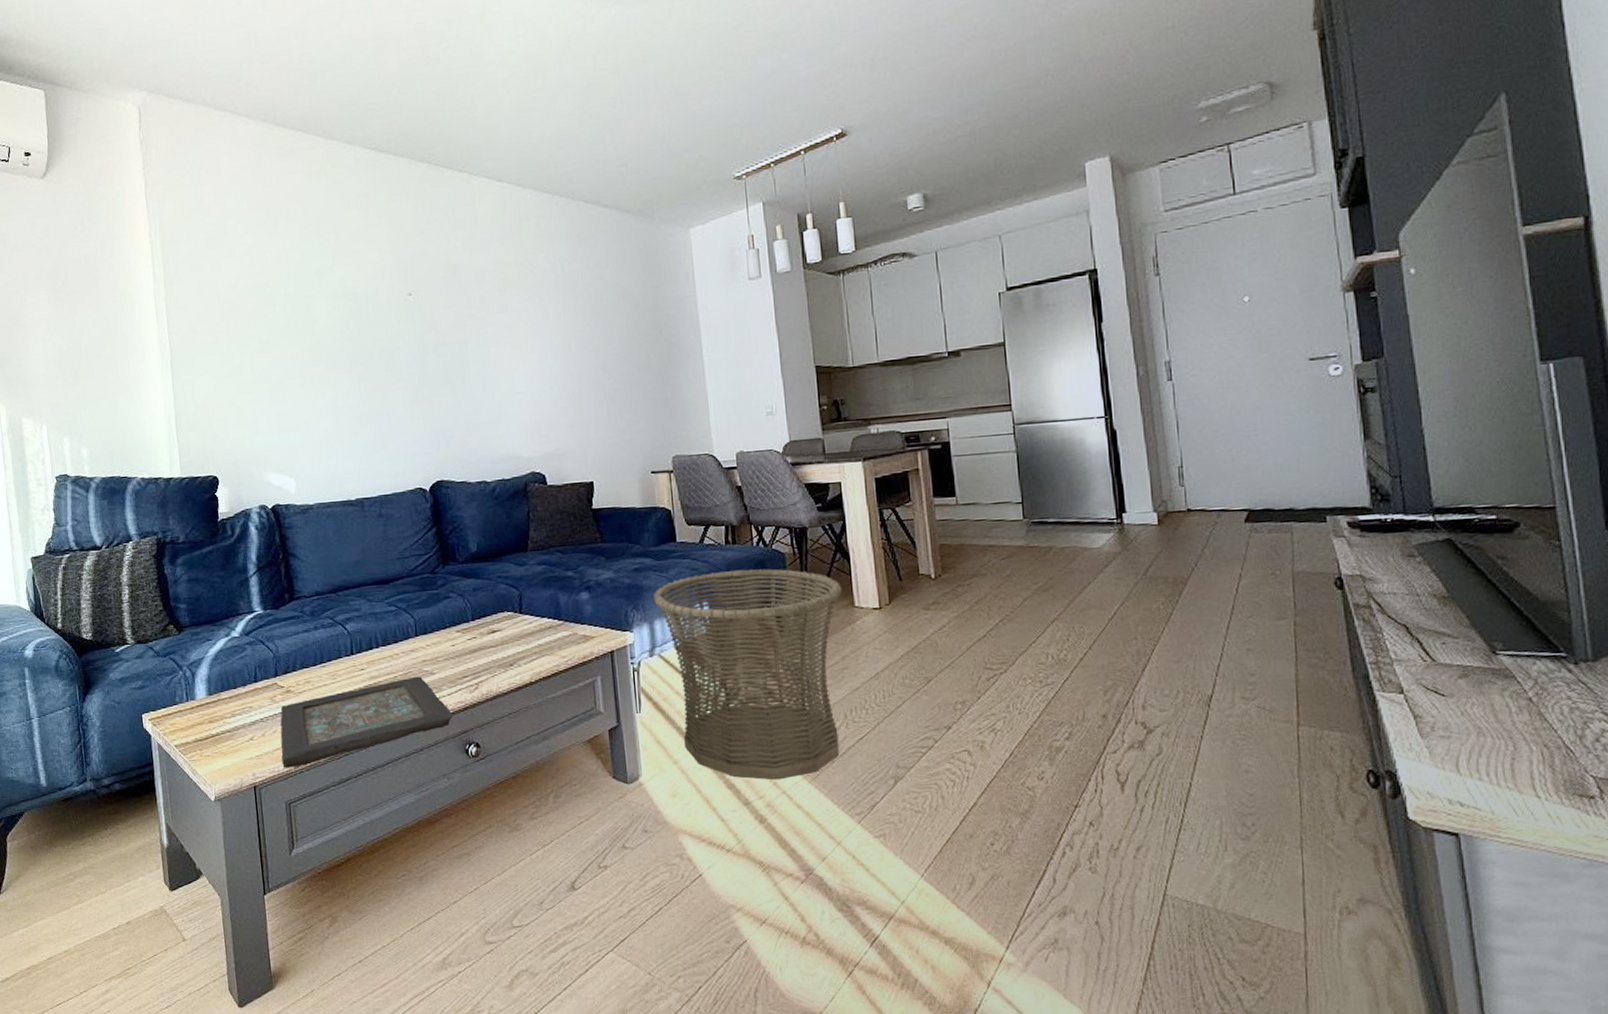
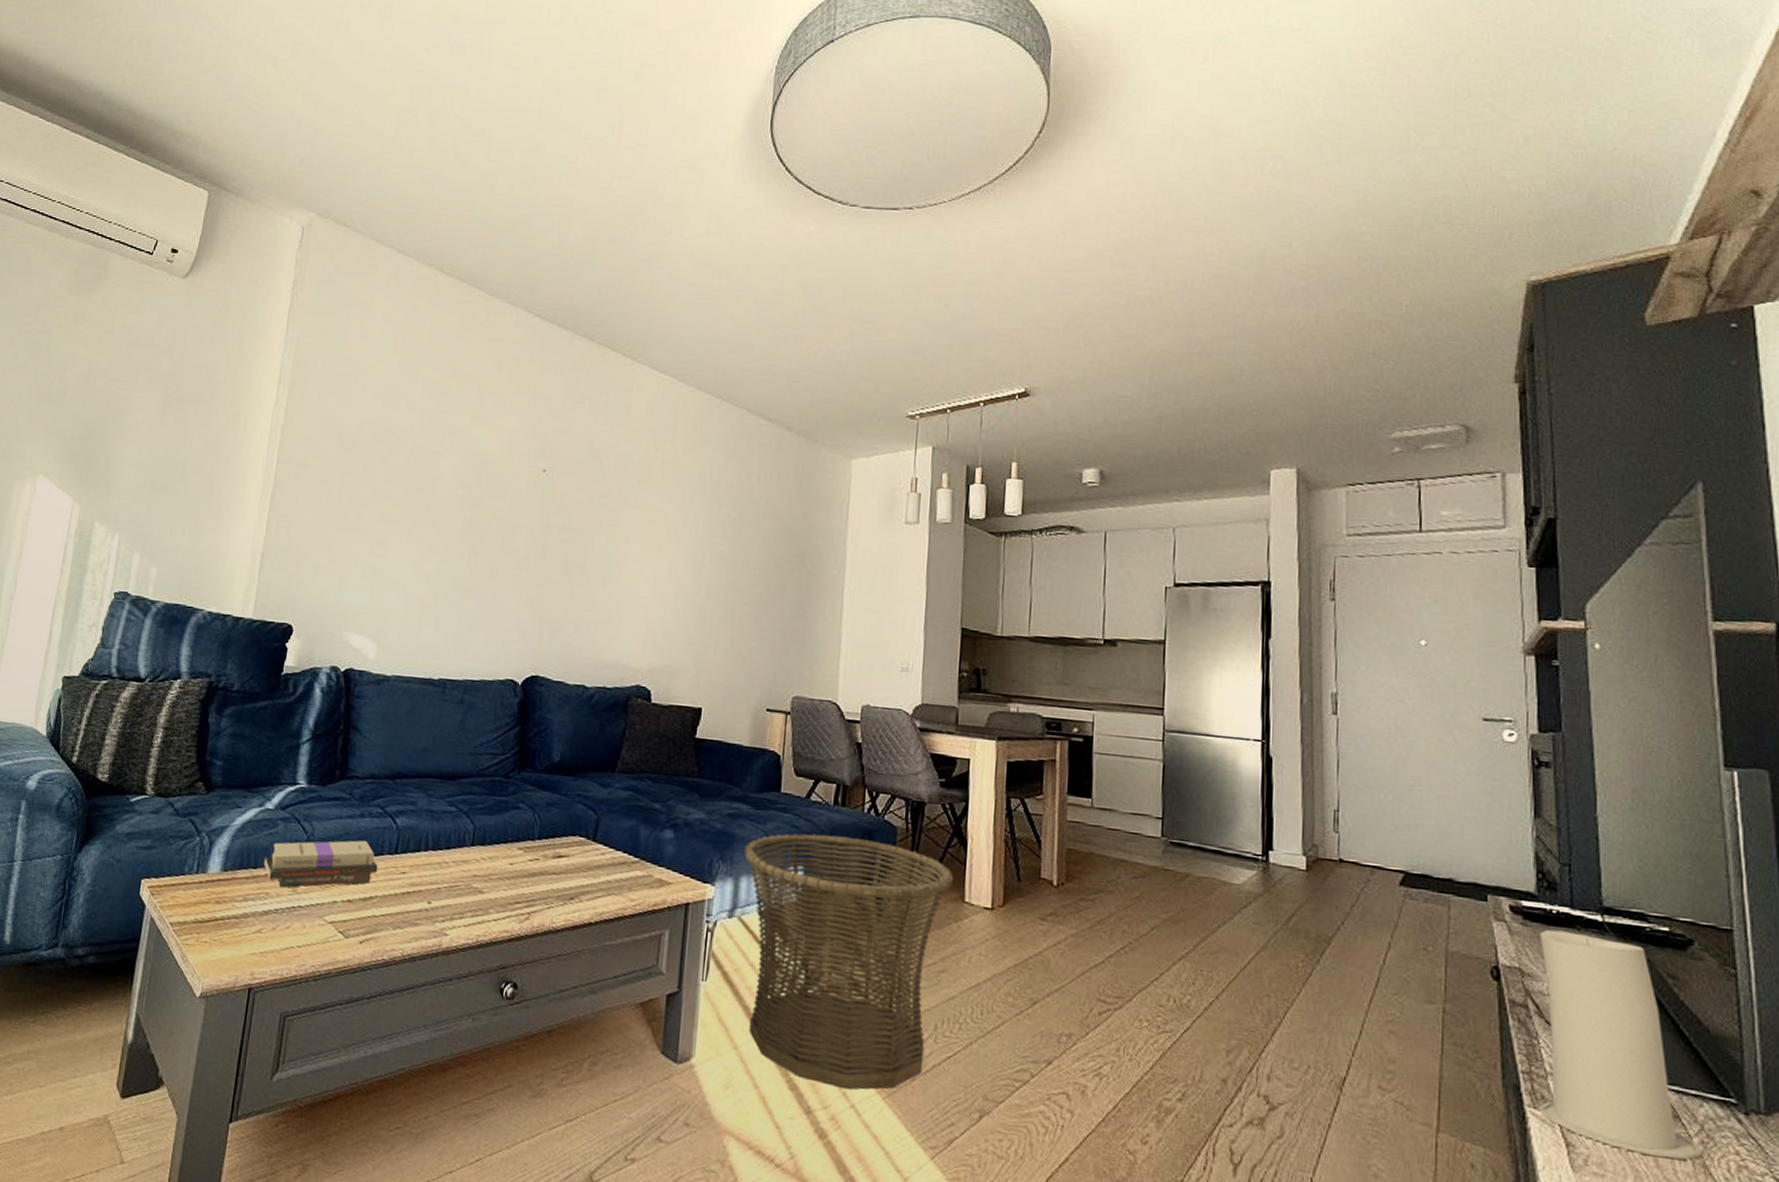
books: none [241,648,340,701] -> present [263,840,379,889]
decorative tray: present [280,676,454,768] -> none [287,891,495,974]
candle: none [1376,535,1537,714] -> present [1538,929,1702,1160]

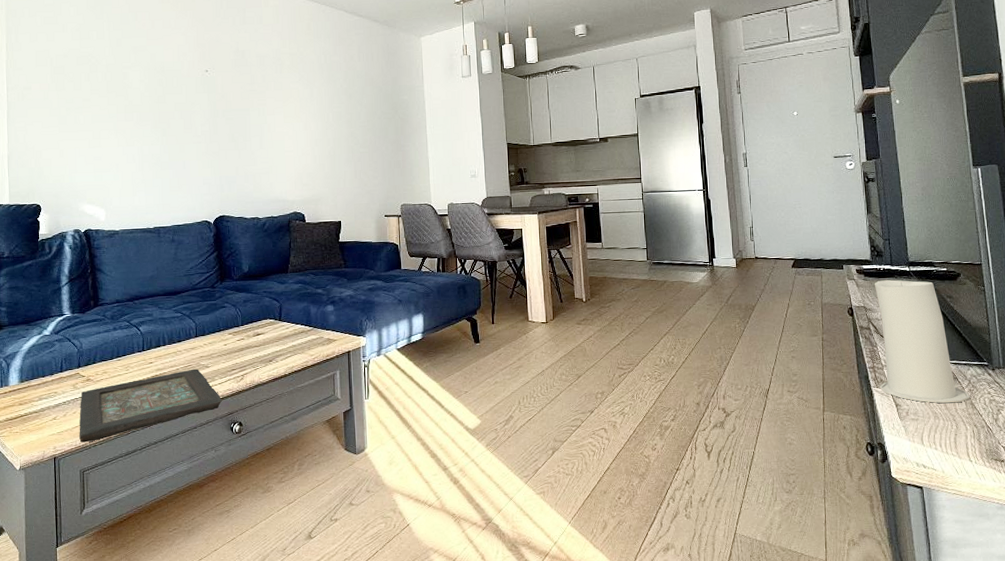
books: present [263,840,379,889] -> none [49,345,132,387]
decorative tray: none [287,891,495,974] -> present [79,369,223,443]
basket: present [744,833,954,1089] -> none [382,291,520,450]

